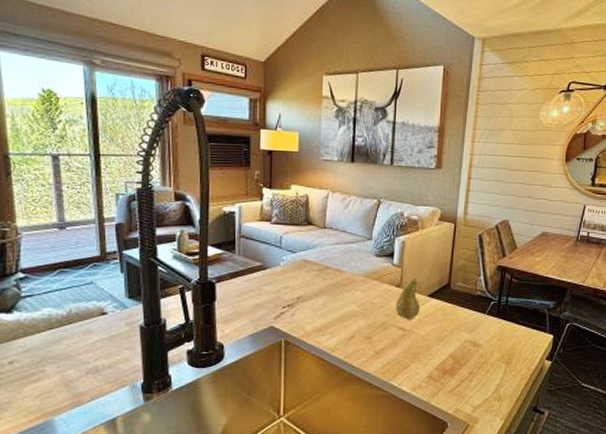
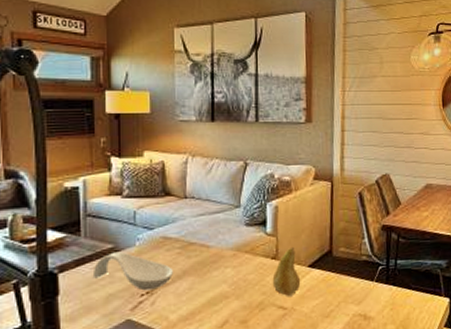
spoon rest: none [243,269,312,304] -> present [92,251,174,291]

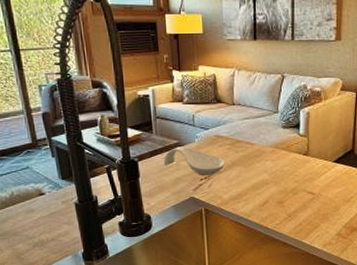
fruit: present [272,246,301,296] -> none [304,145,327,184]

